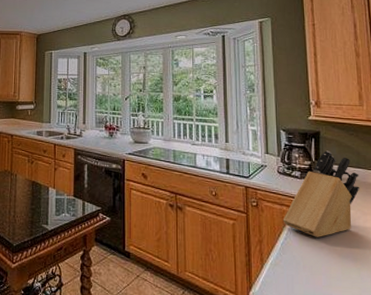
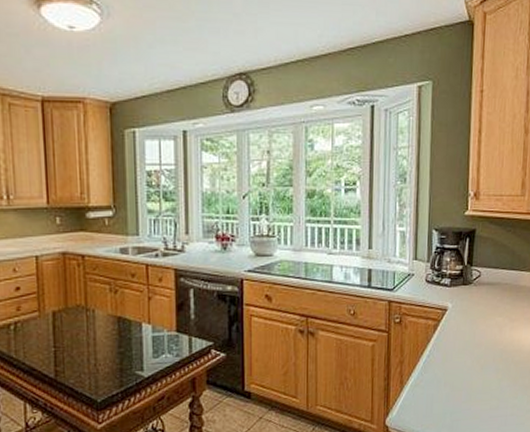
knife block: present [282,150,360,237] -> none [427,251,512,351]

